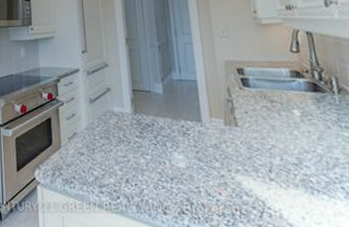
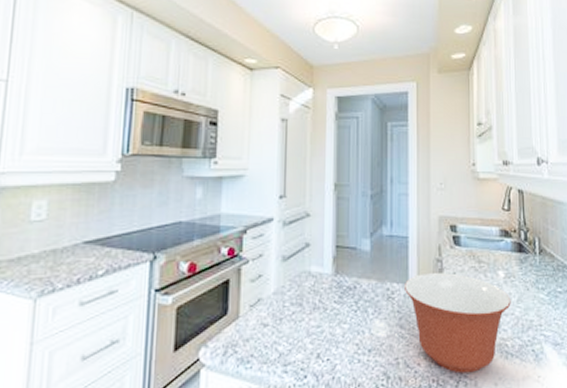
mixing bowl: none [197,112,311,205] -> present [403,273,511,374]

